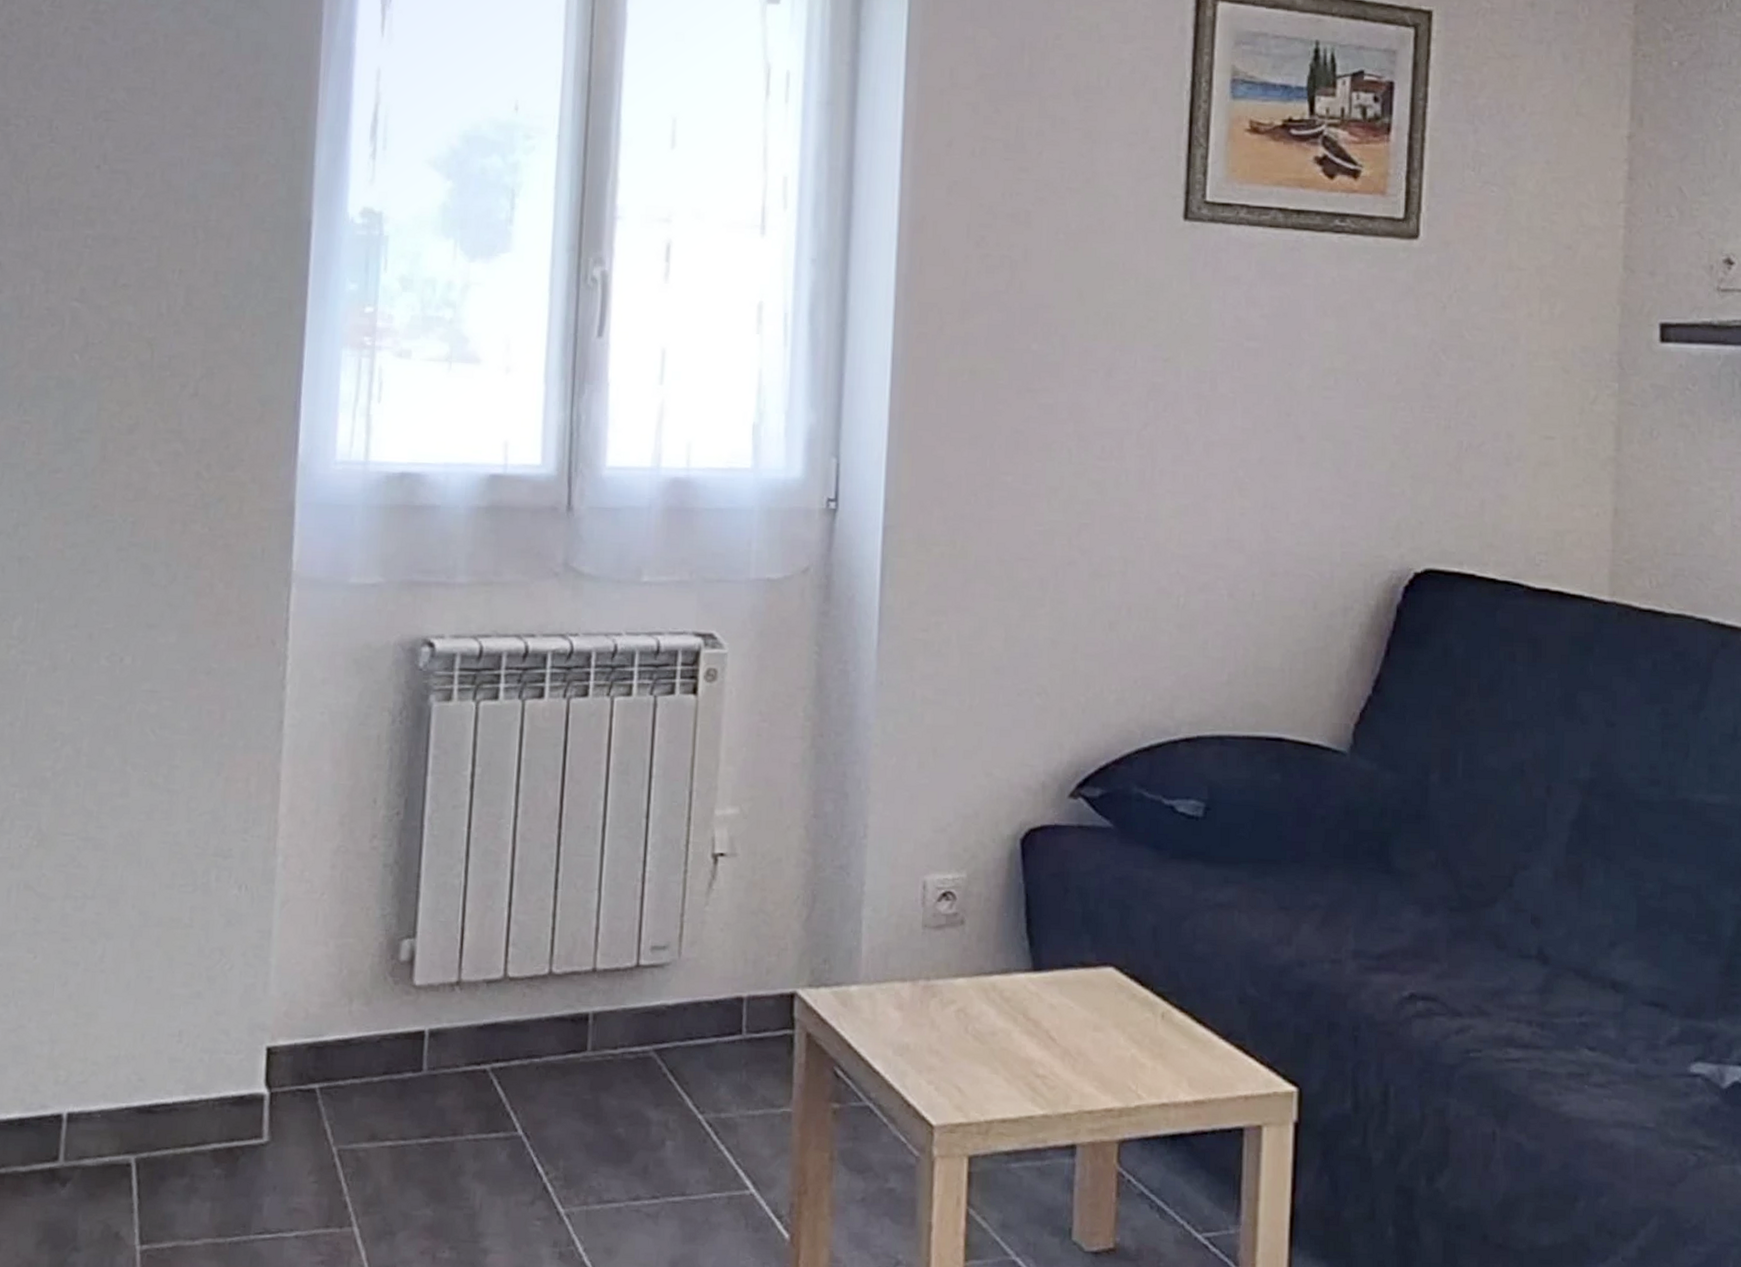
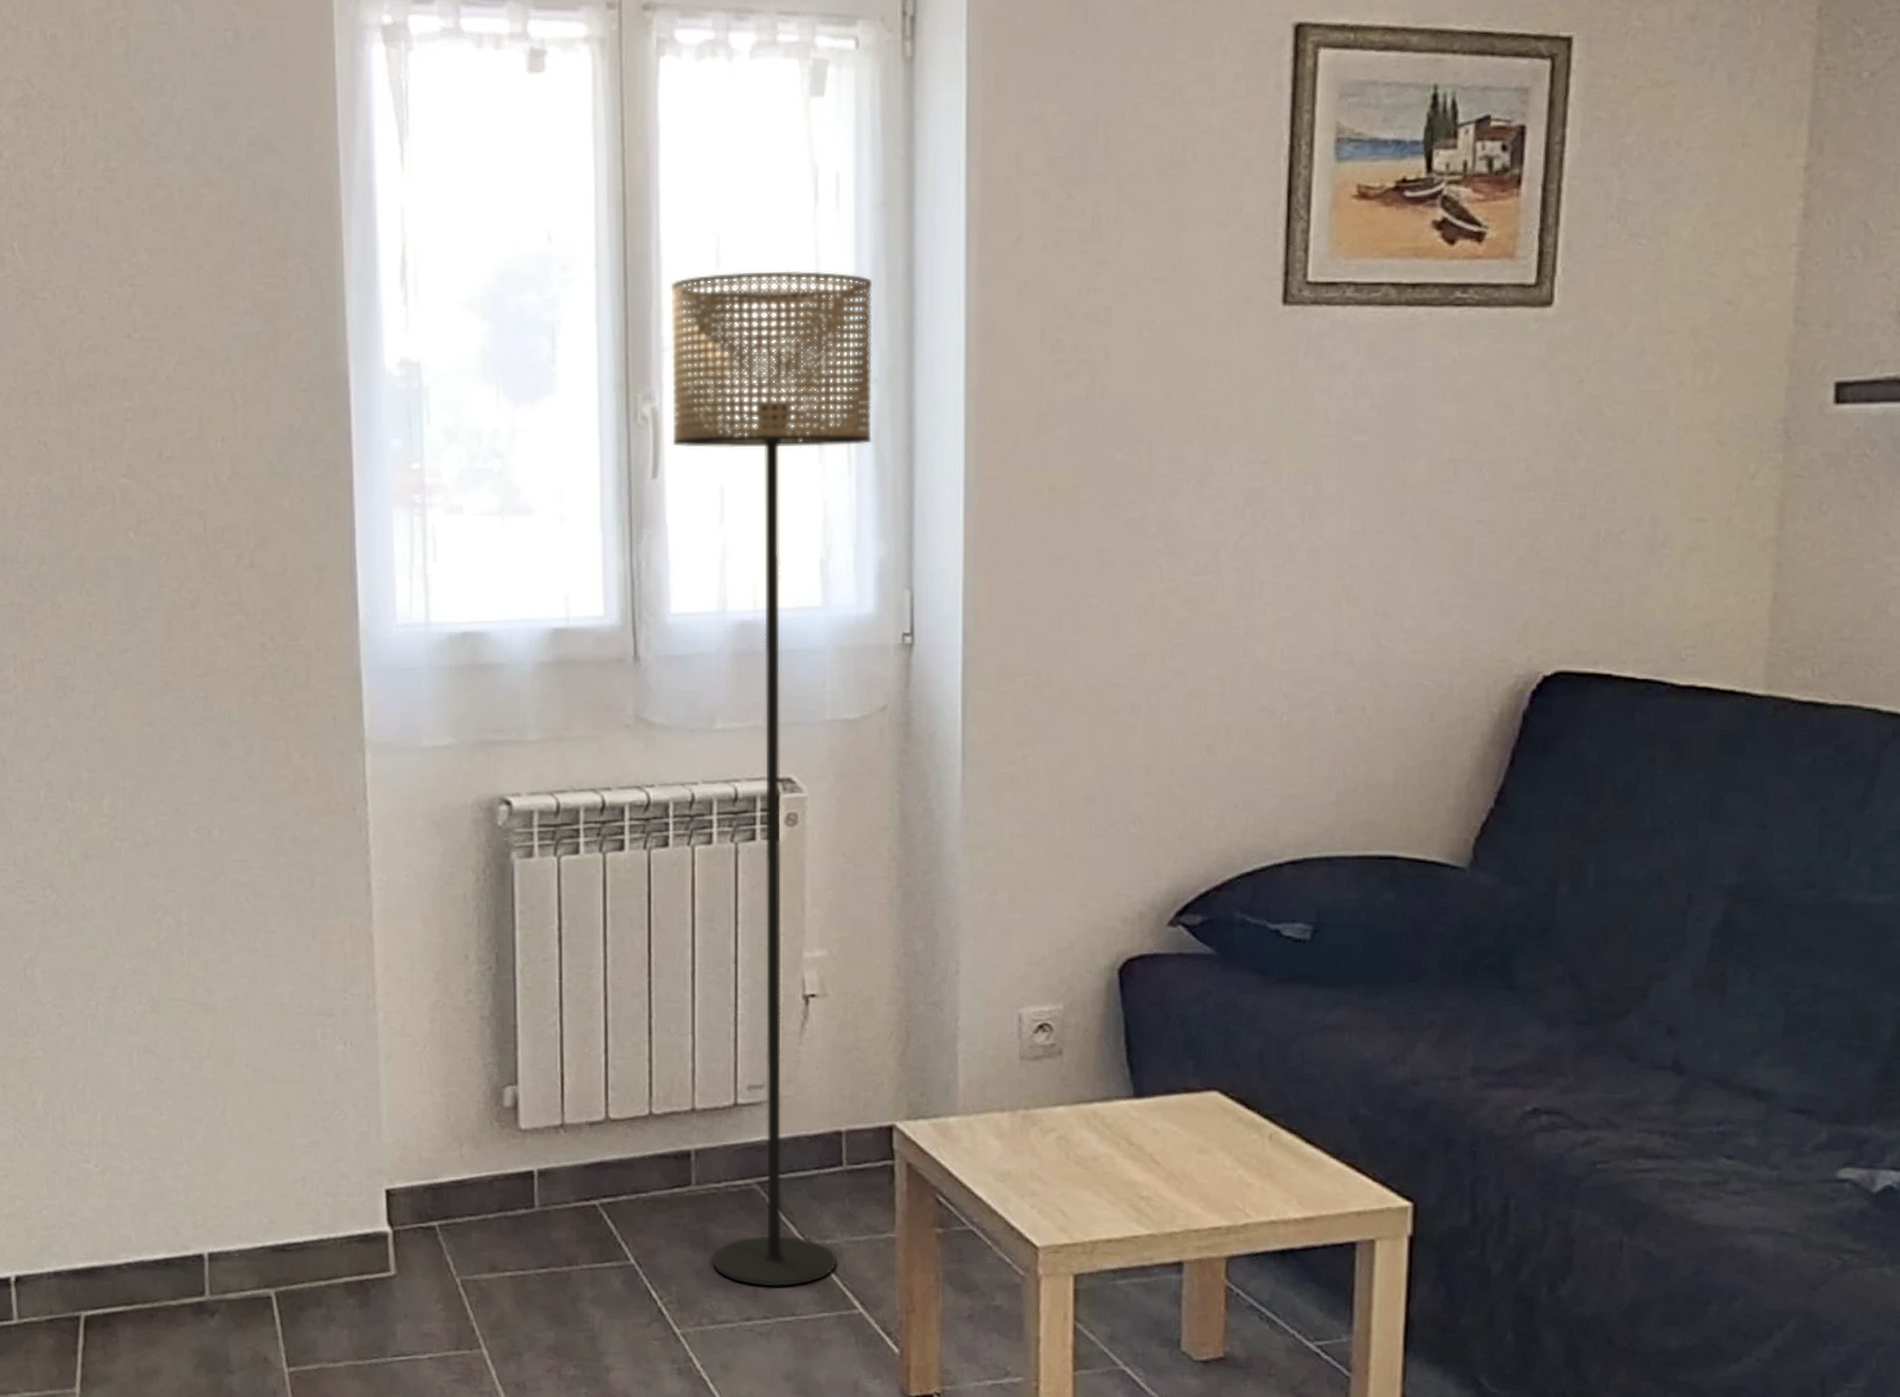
floor lamp: none [603,152,815,1164] -> present [671,270,873,1287]

